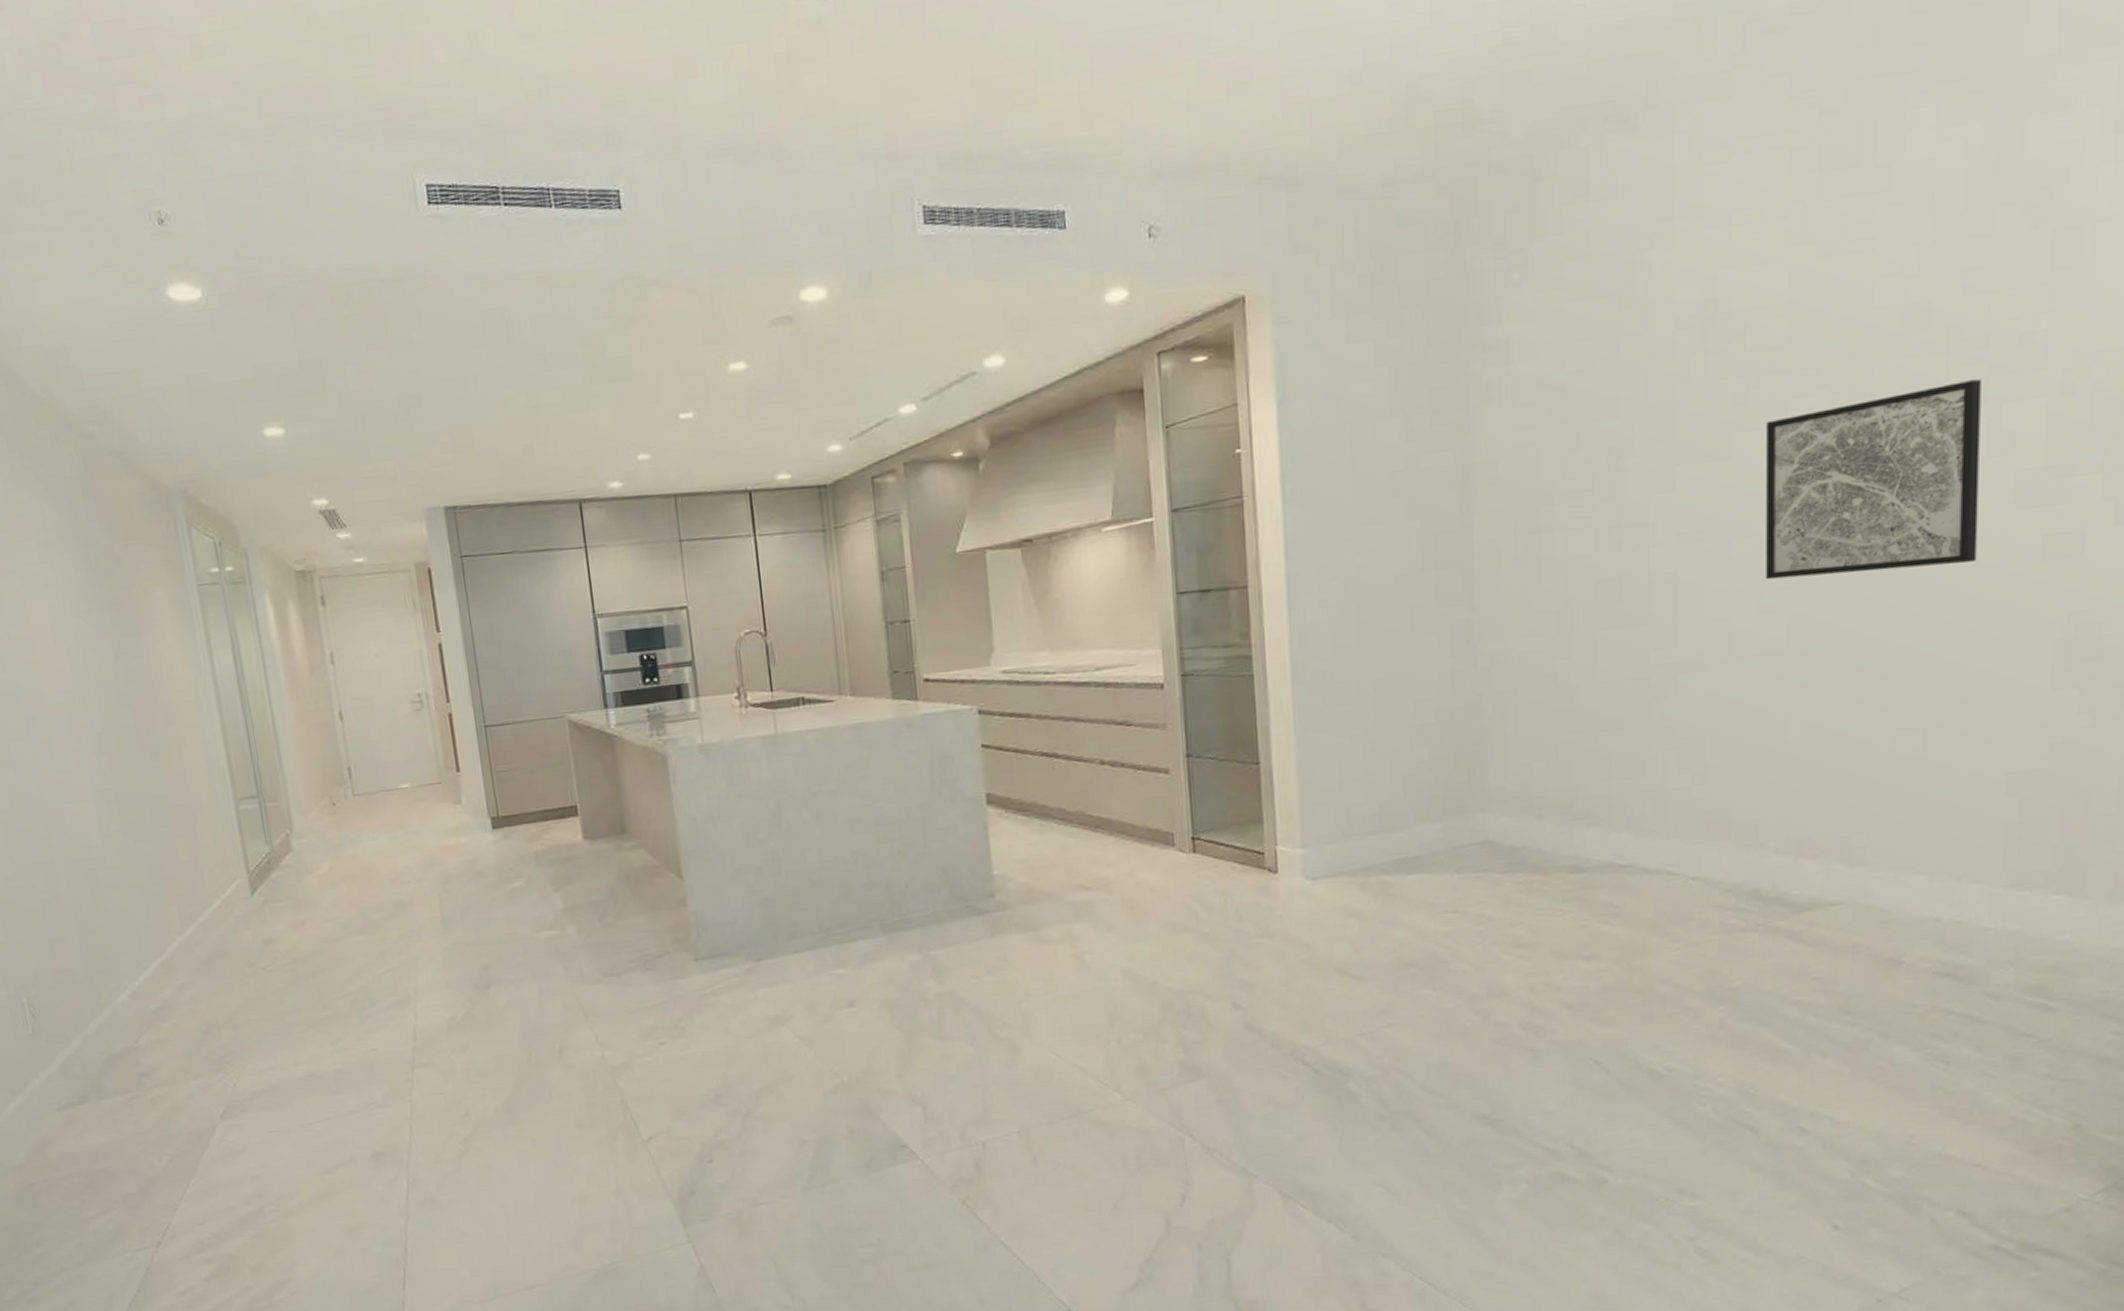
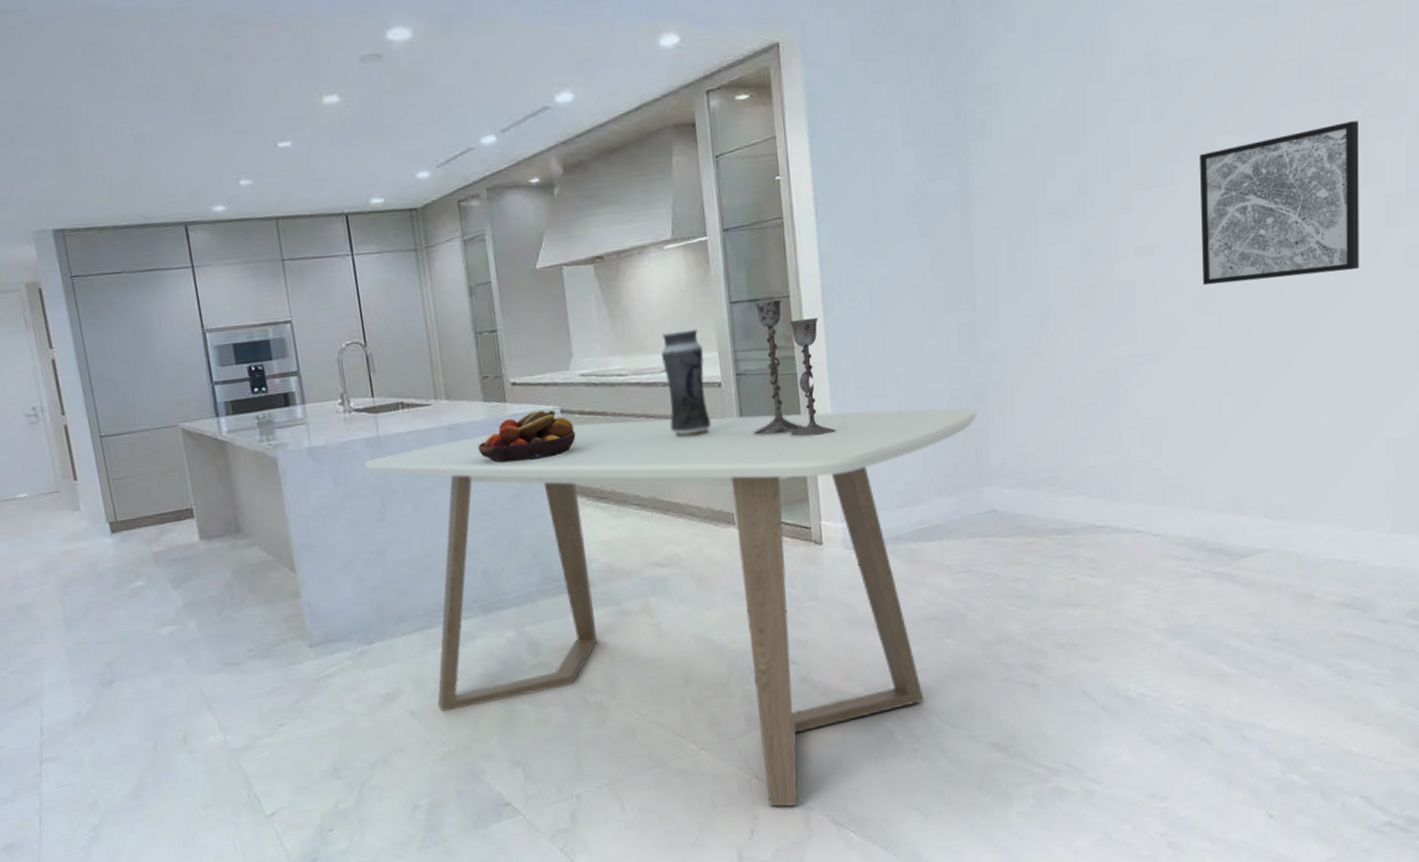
dining table: none [760,719,1471,1173] -> present [364,408,977,807]
fruit bowl: none [884,710,995,768] -> present [478,410,576,464]
vase: none [1094,622,1150,745] -> present [661,328,711,438]
candlestick: none [1199,589,1299,749] -> present [753,299,837,437]

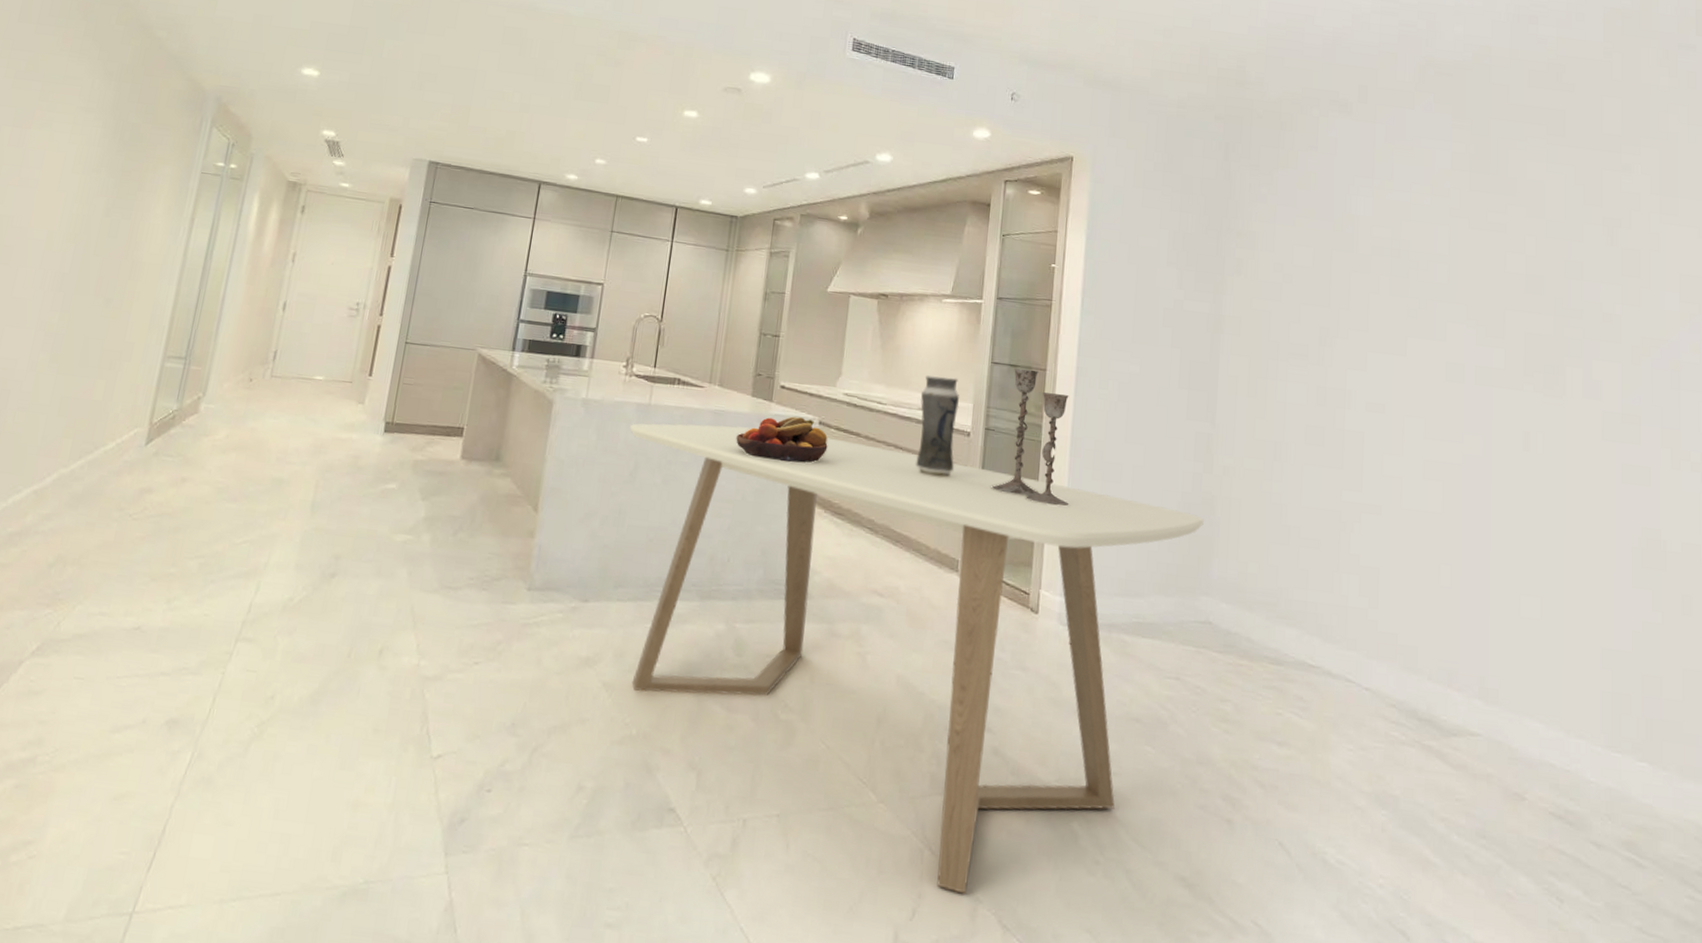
wall art: present [1200,121,1359,286] -> none [1428,334,1578,474]

